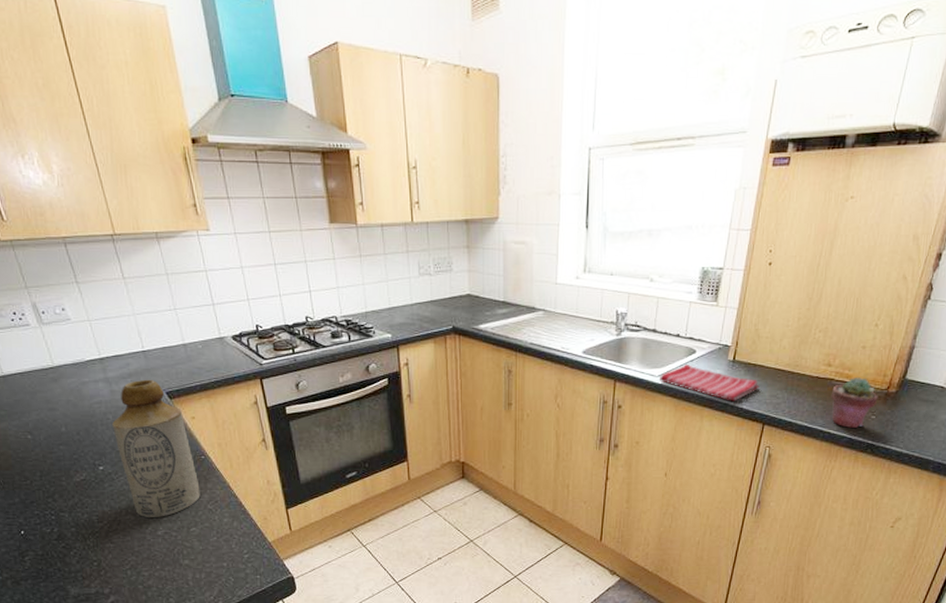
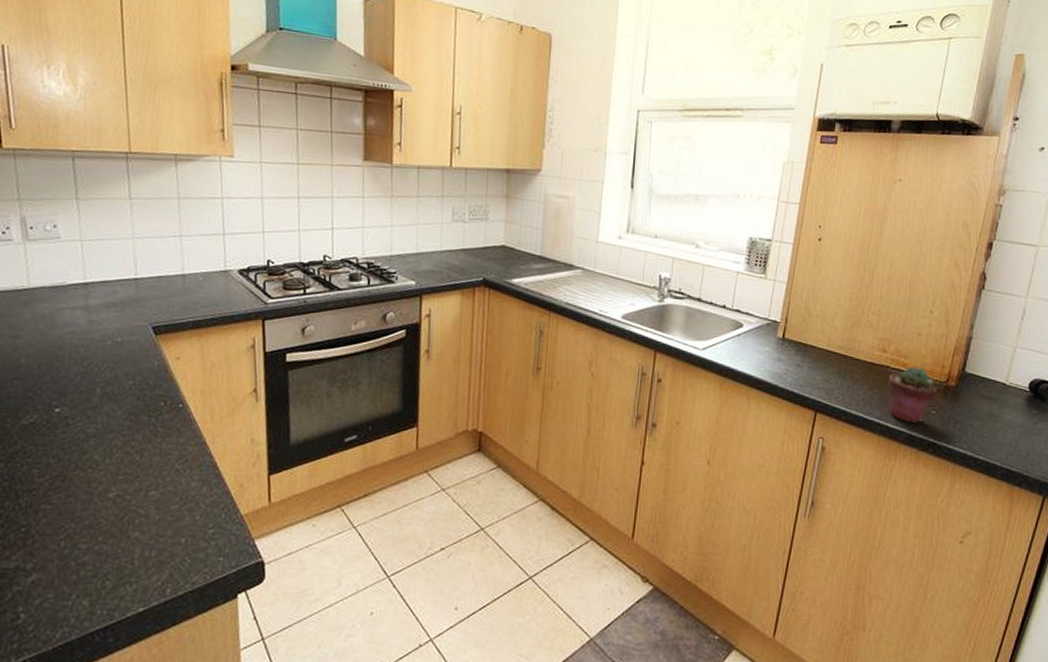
bottle: present [112,379,200,517] -> none [81,310,171,476]
dish towel: present [660,363,760,401] -> none [704,337,811,384]

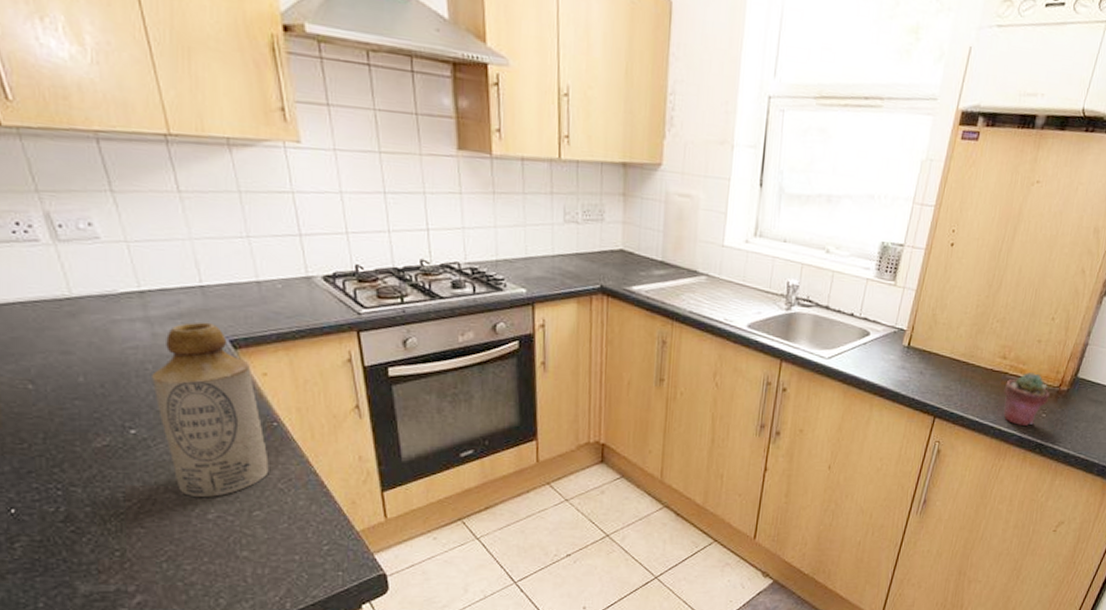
bottle: none [81,310,171,476] -> present [152,322,269,497]

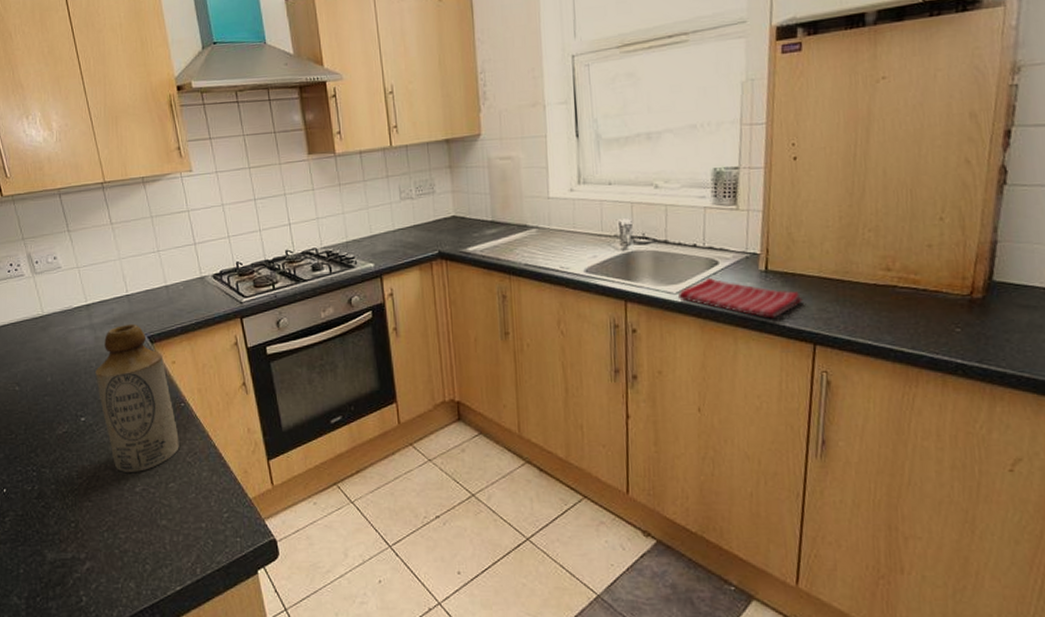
dish towel: none [829,346,933,391] -> present [678,277,803,319]
potted succulent: present [1003,372,1050,426] -> none [896,282,960,345]

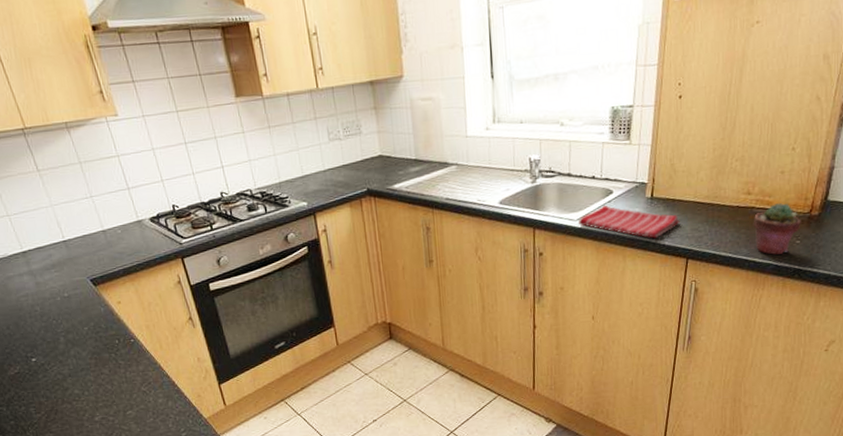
bottle: present [95,323,179,472] -> none [40,268,134,405]
potted succulent: none [896,282,960,345] -> present [753,203,801,255]

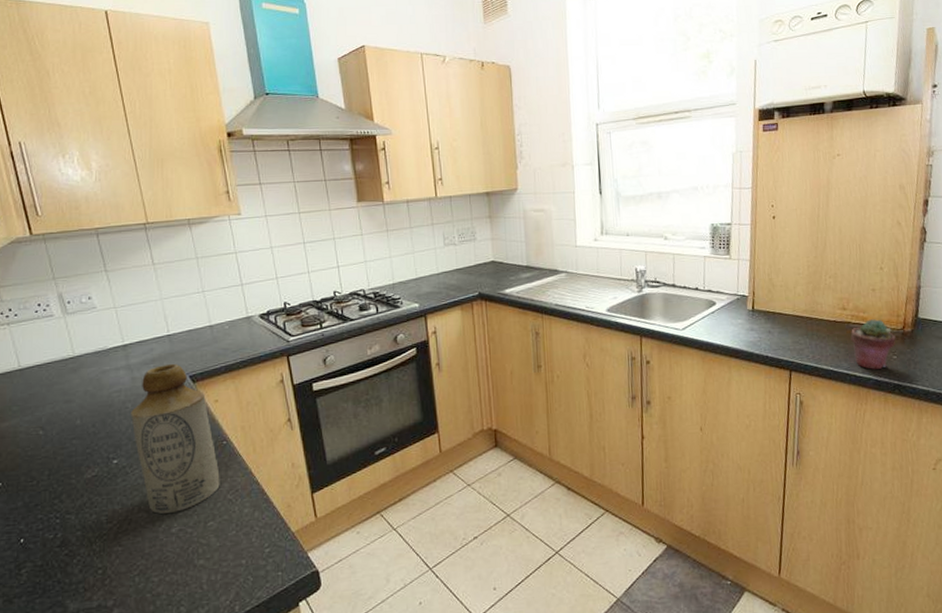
bottle: none [40,268,134,405] -> present [131,363,220,514]
dish towel: present [579,204,680,239] -> none [684,315,781,350]

